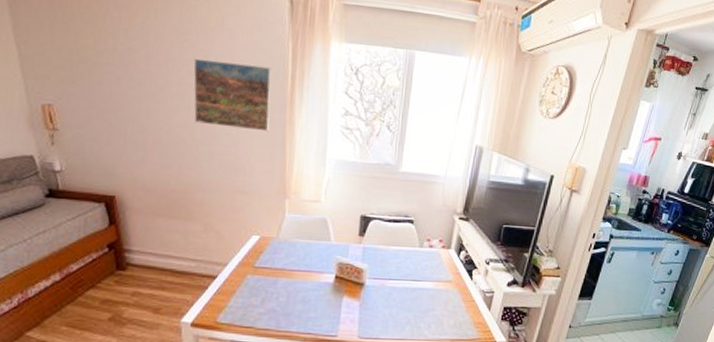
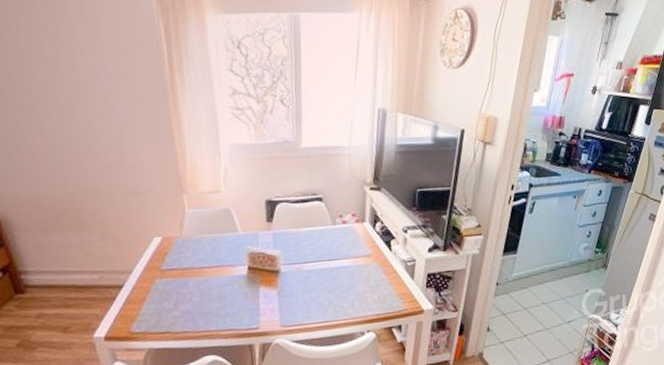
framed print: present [193,58,272,132] -> none [57,52,154,126]

